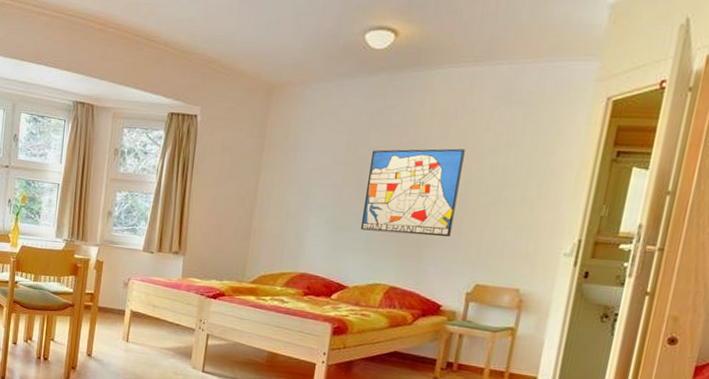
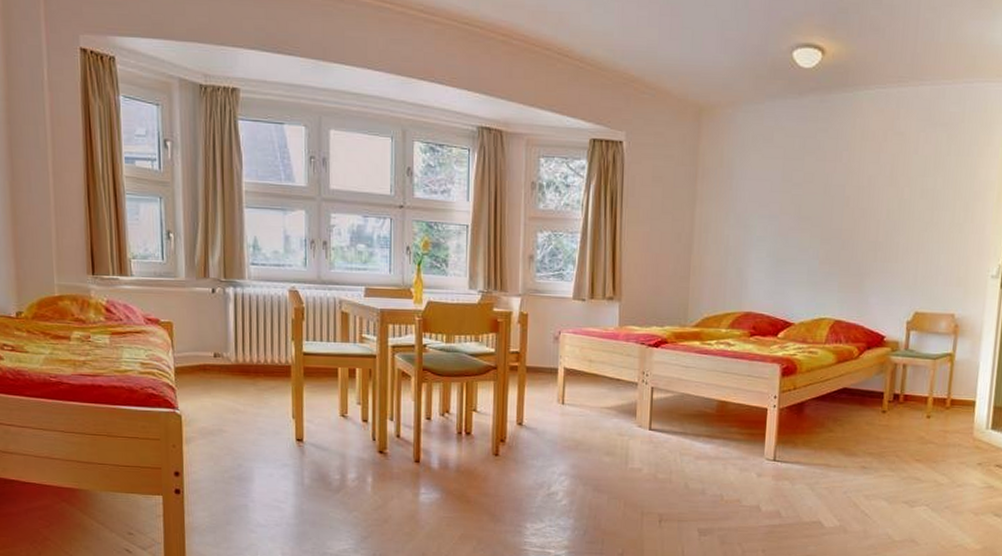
wall art: present [360,148,465,237] -> none [801,173,896,265]

